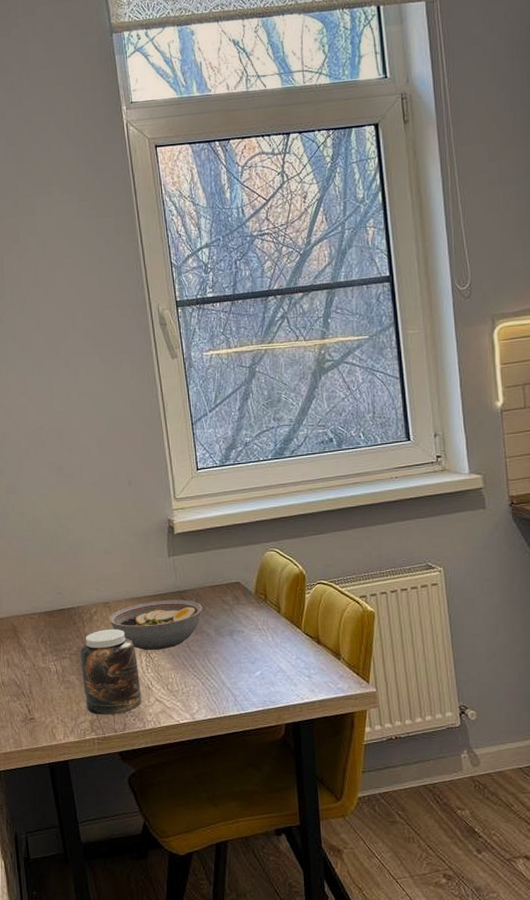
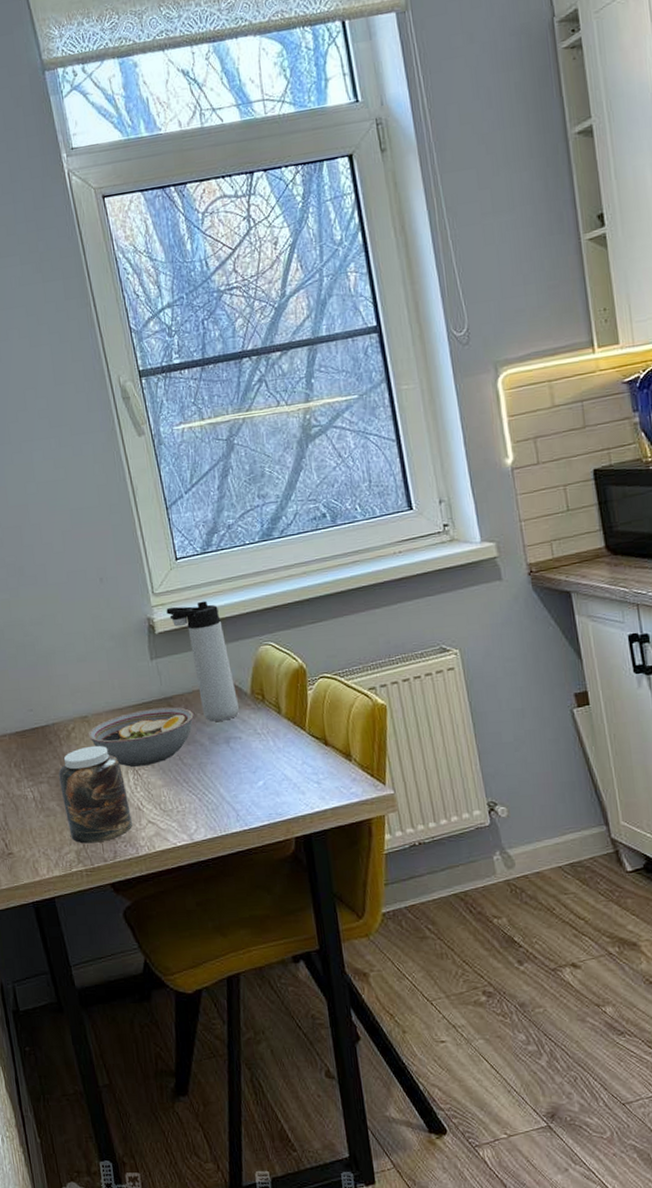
thermos bottle: none [185,508,243,615] -> present [166,601,239,722]

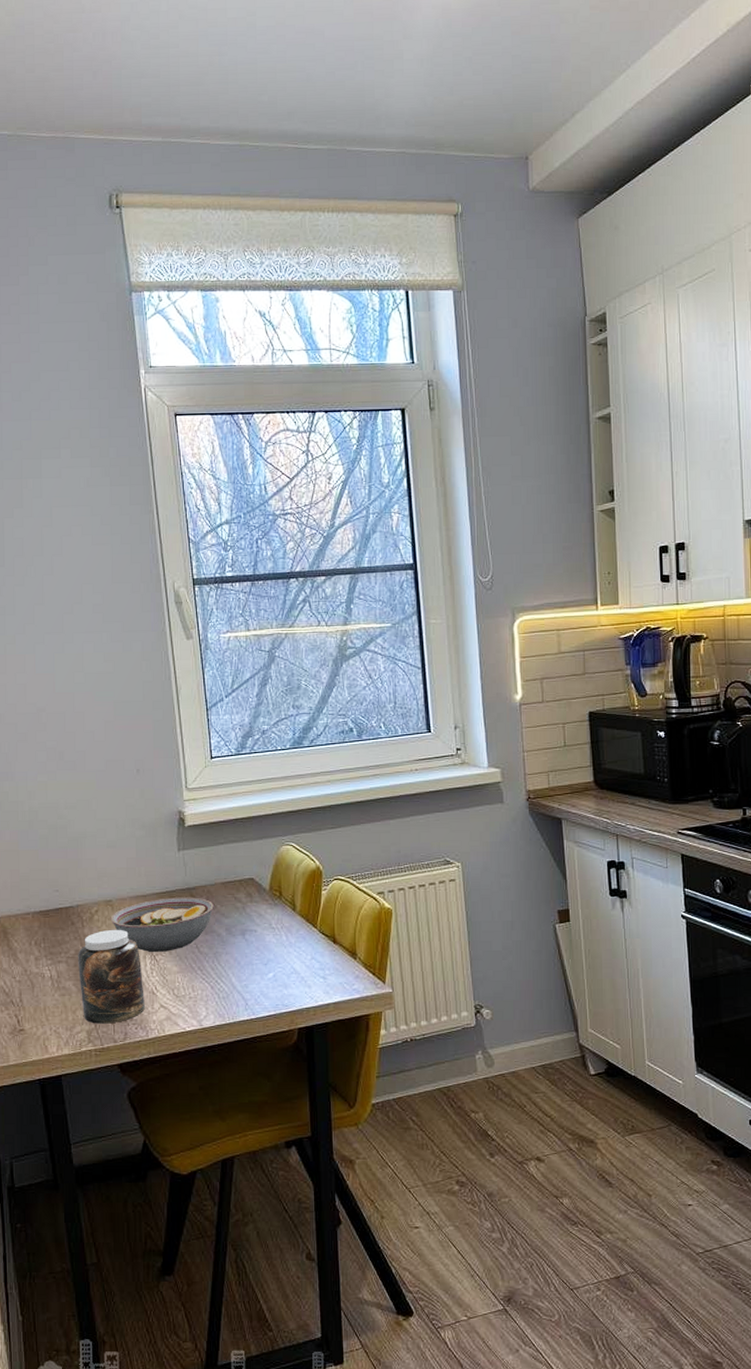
thermos bottle: present [166,601,239,722] -> none [197,799,257,914]

